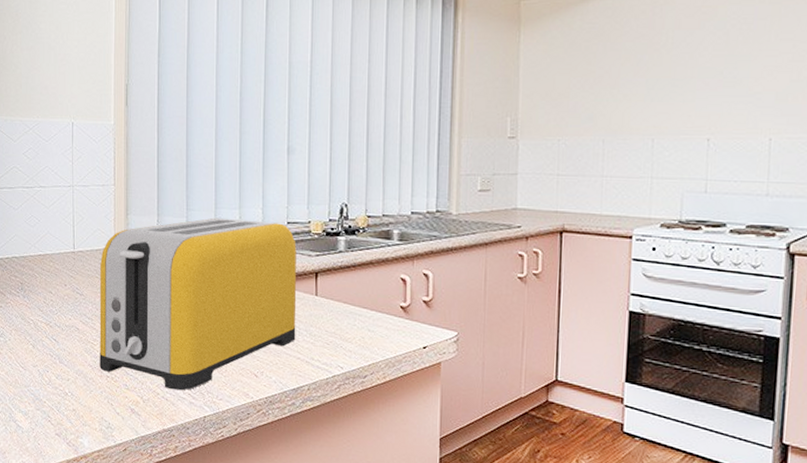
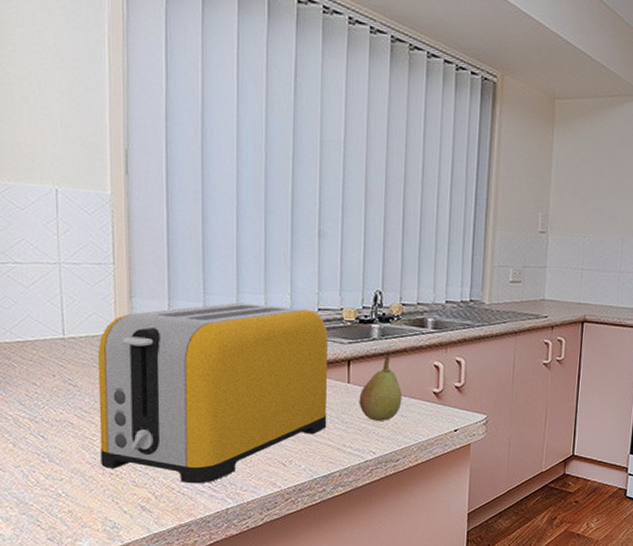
fruit: none [326,267,369,335] -> present [359,354,403,421]

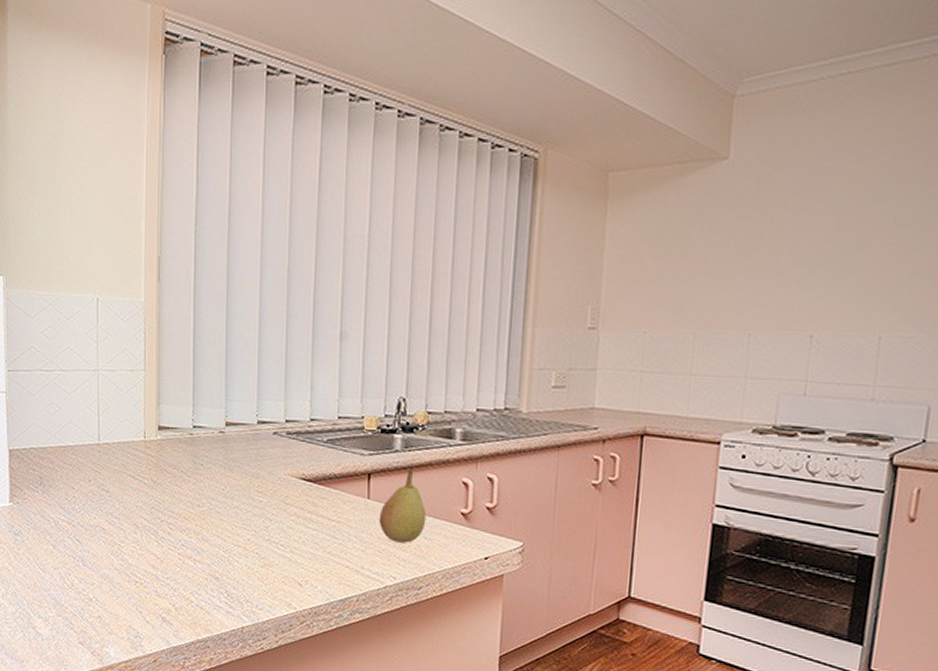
toaster: present [97,302,328,484] -> none [127,409,348,599]

